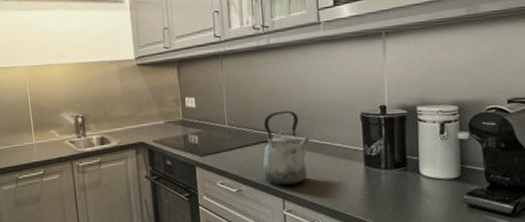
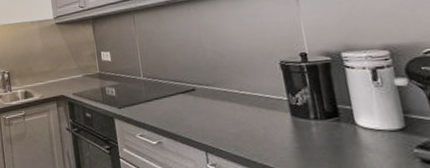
kettle: present [263,110,311,186] -> none [178,61,230,138]

